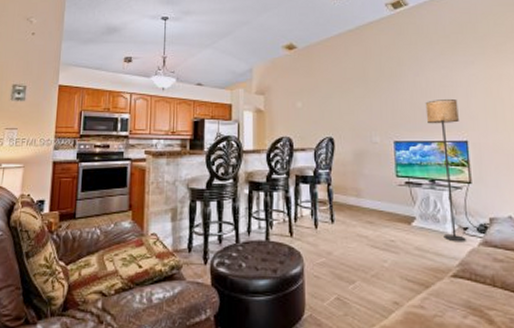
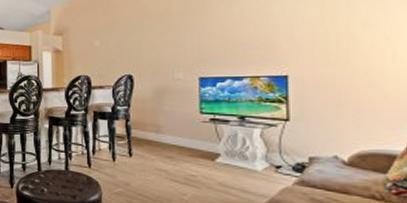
floor lamp: present [425,100,466,242] -> none [238,31,278,181]

